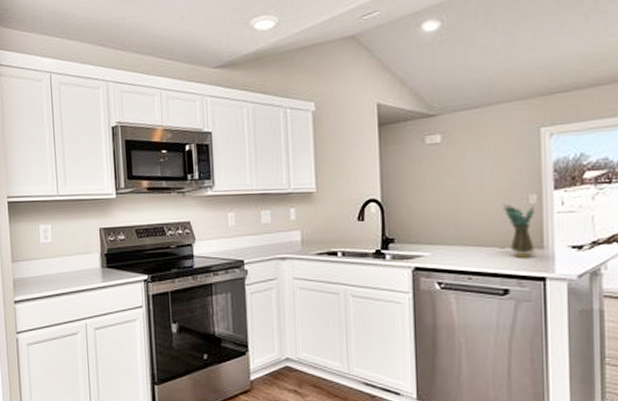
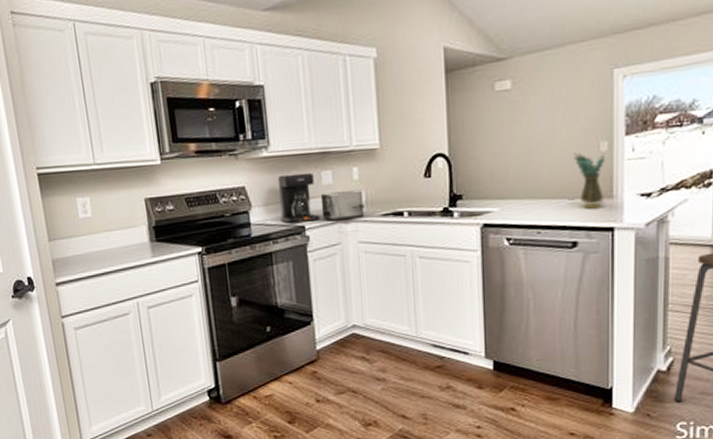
coffee maker: none [220,211,258,258] -> present [277,172,320,224]
toaster: none [259,228,301,259] -> present [320,189,365,222]

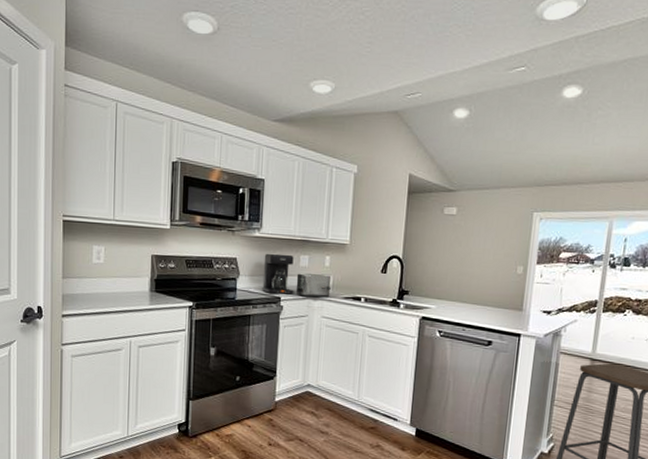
vase: present [573,153,605,211] -> none [496,272,520,319]

